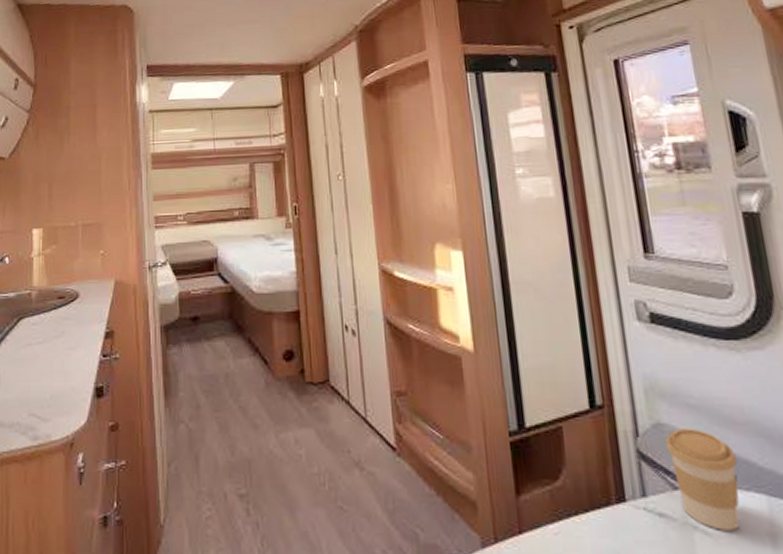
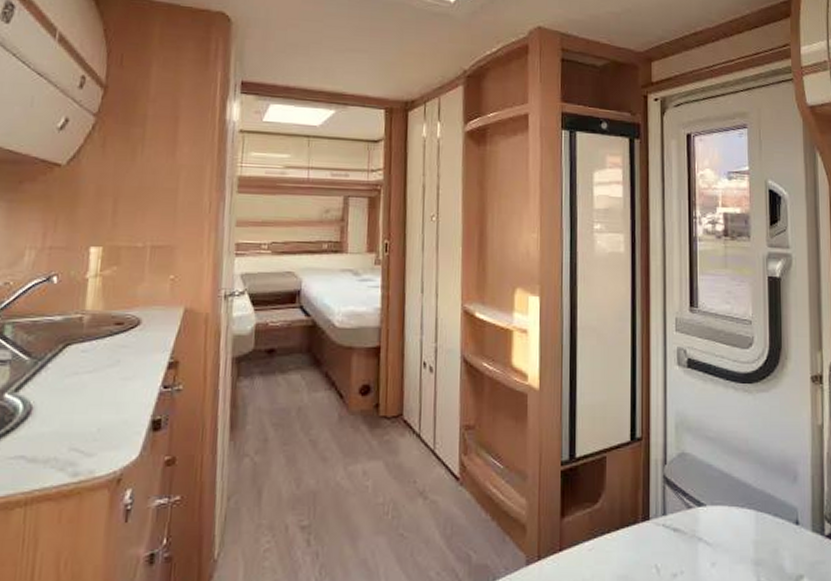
coffee cup: present [665,428,740,531] -> none [687,457,739,541]

